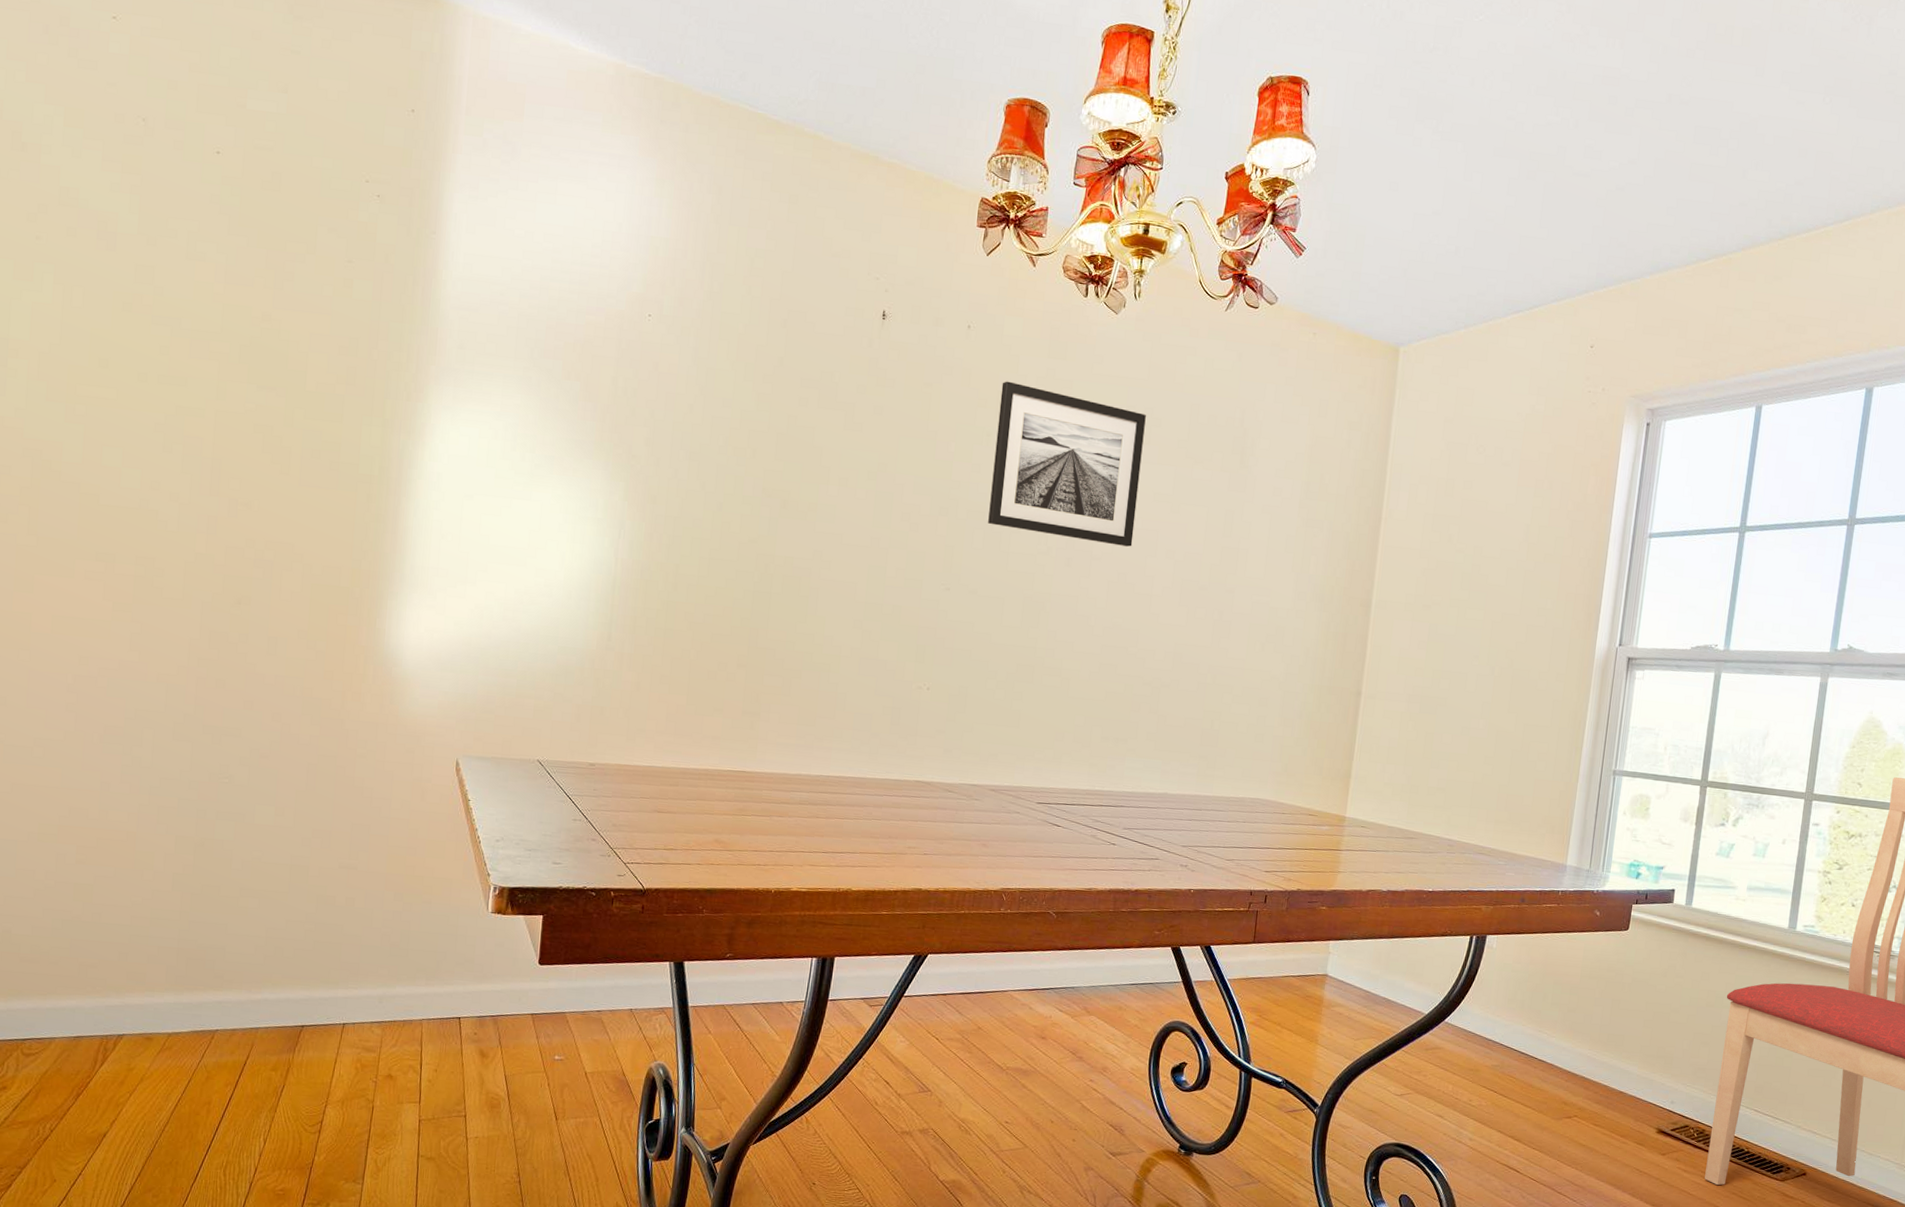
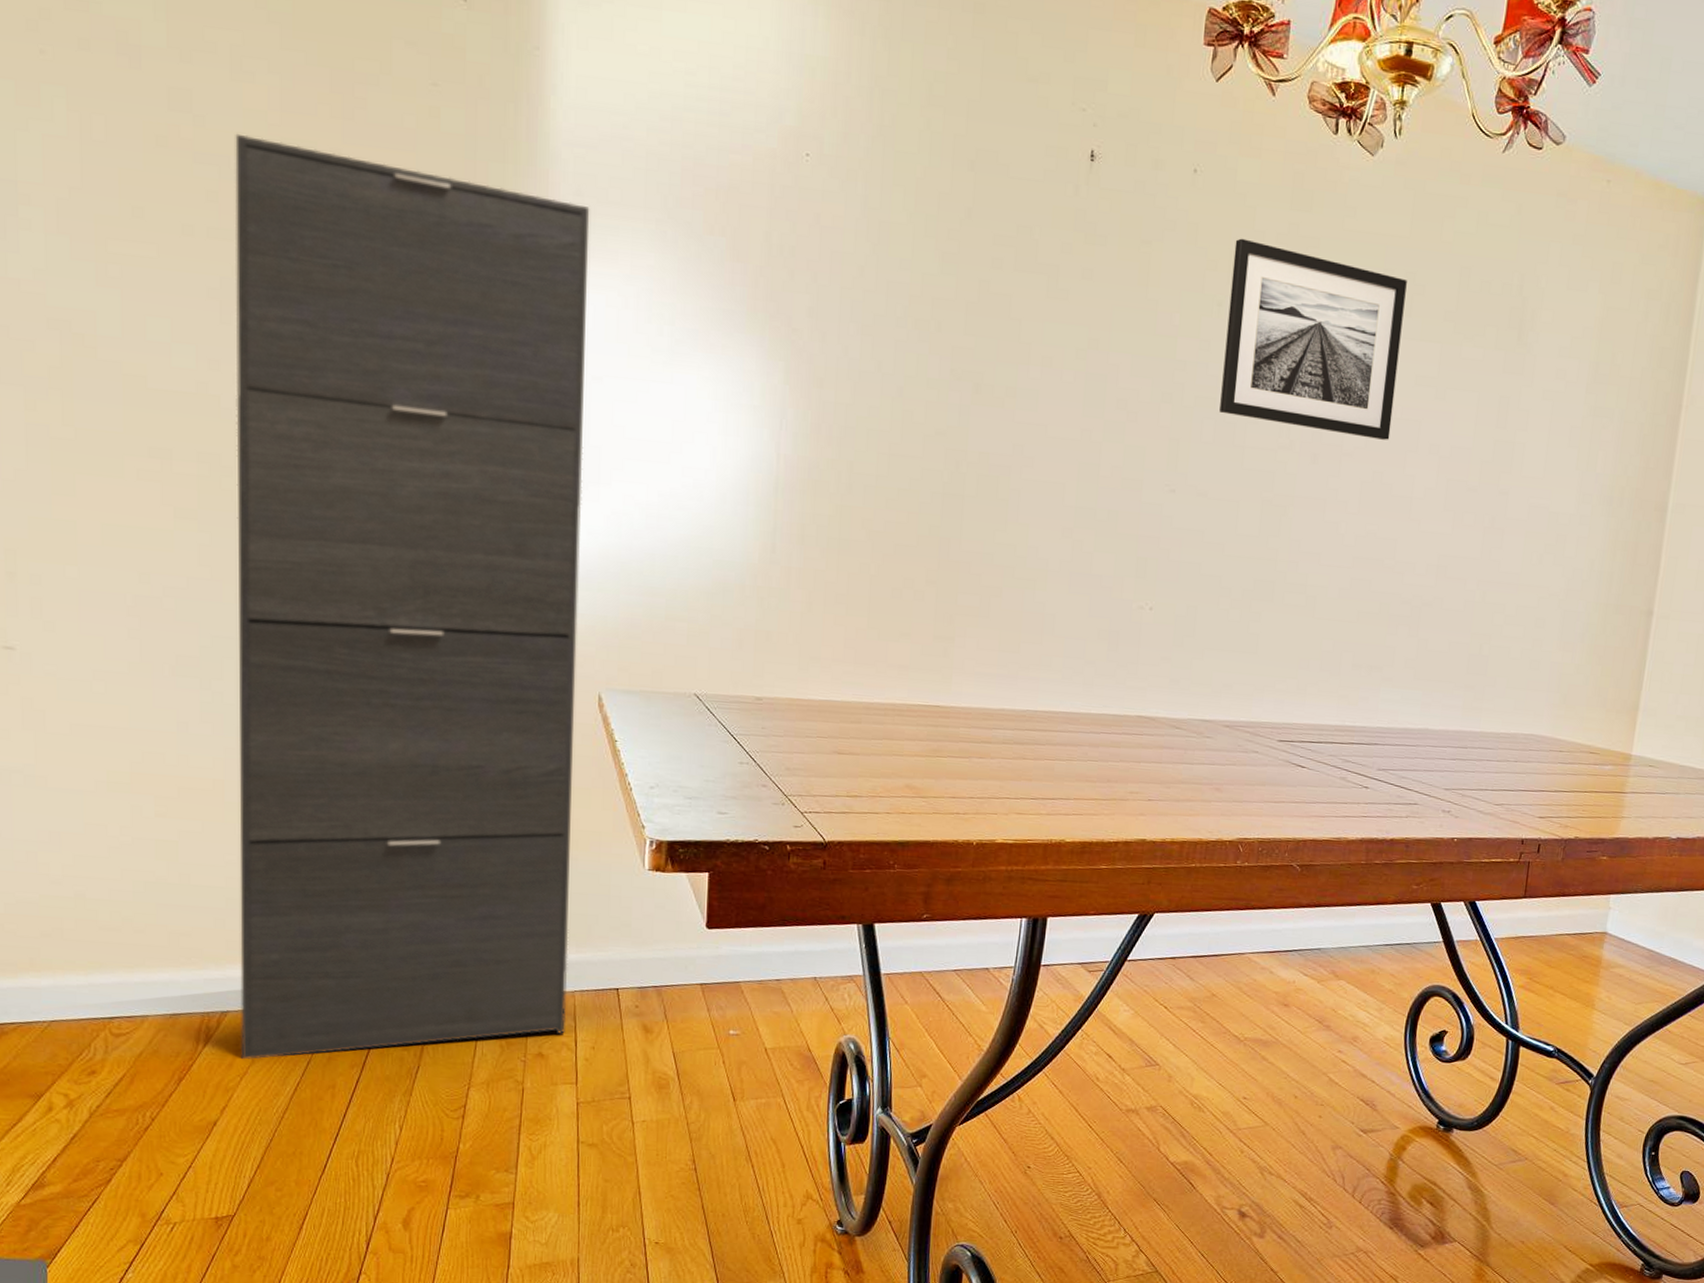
cabinet: none [132,300,470,1078] -> present [235,133,590,1060]

